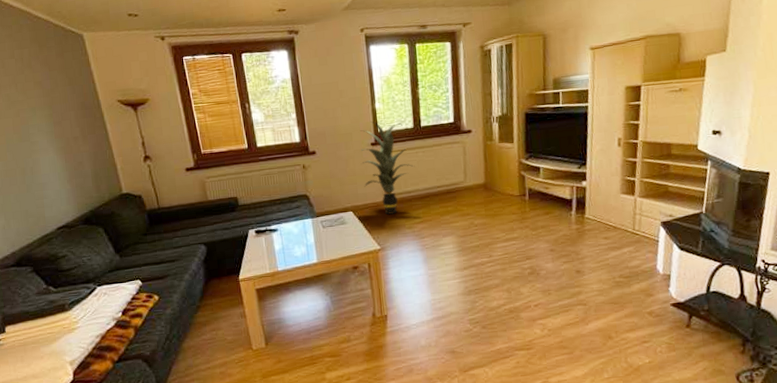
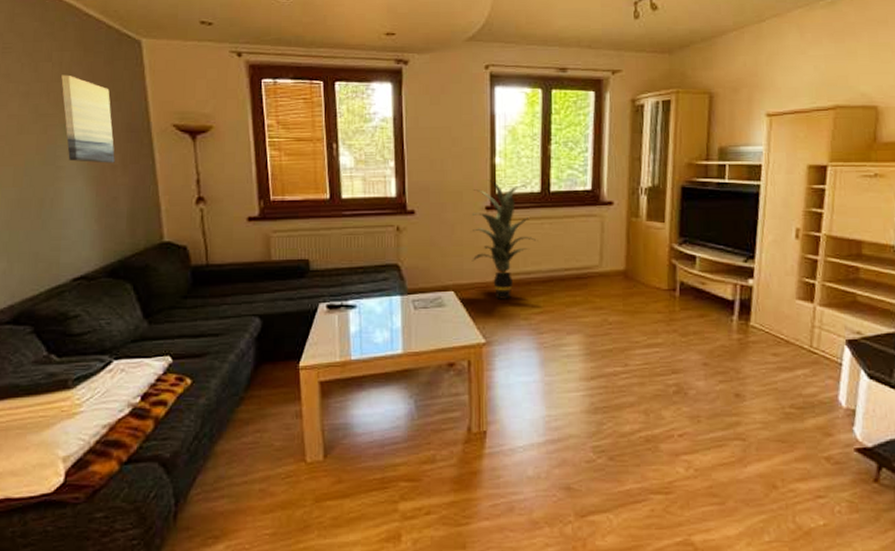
wall art: none [24,67,76,137] -> present [61,74,115,163]

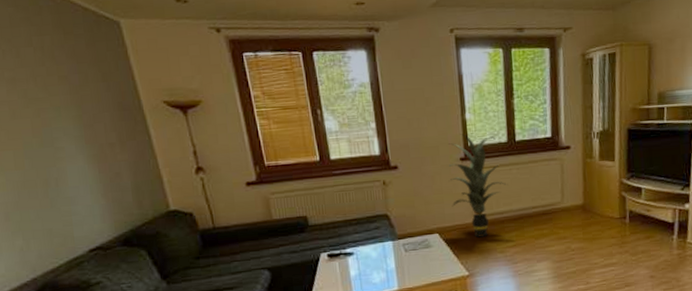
wall art: present [61,74,115,163] -> none [45,58,112,142]

